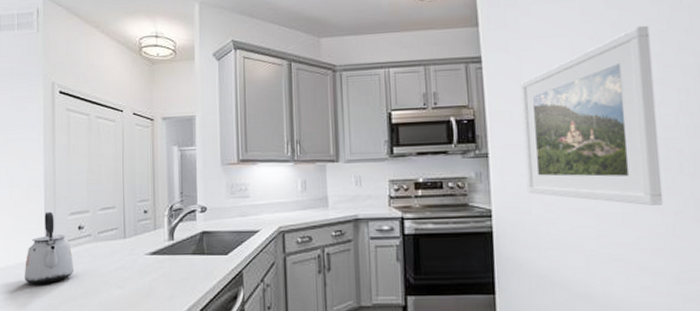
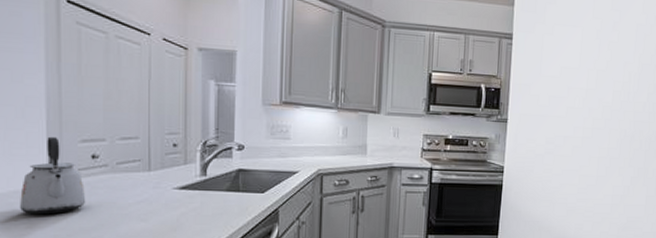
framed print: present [520,25,664,206] -> none [533,28,638,172]

